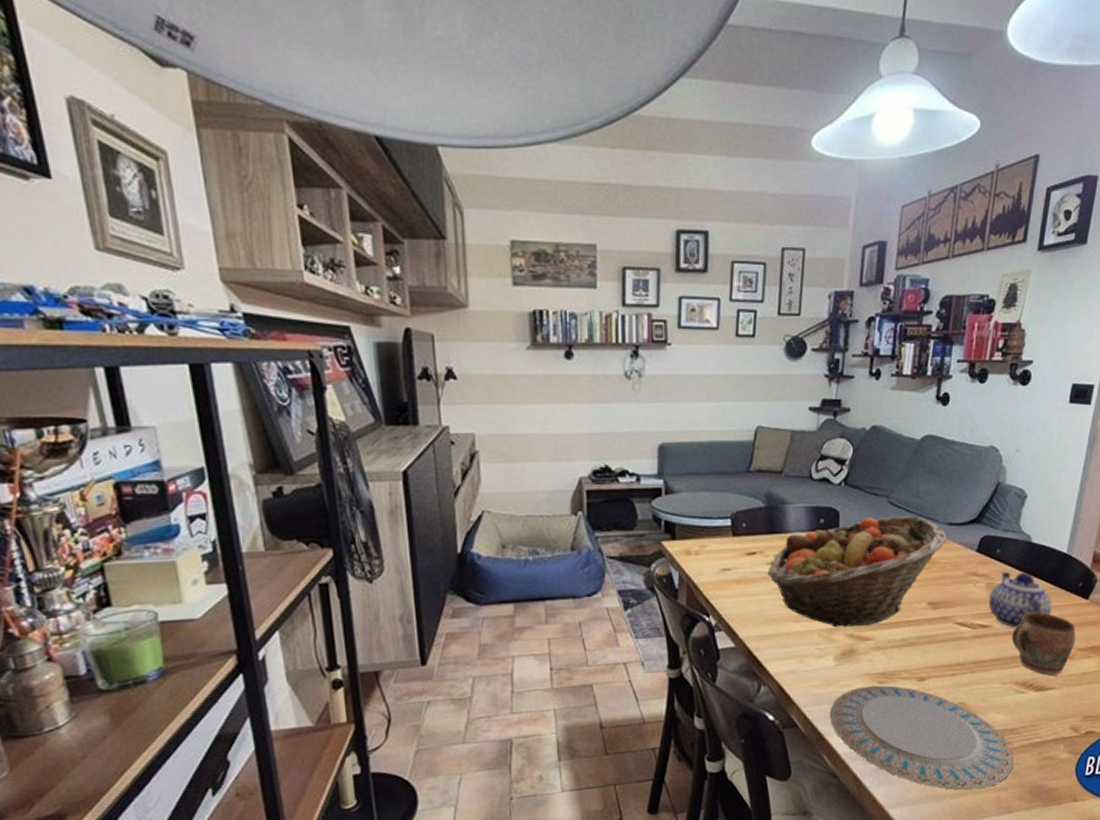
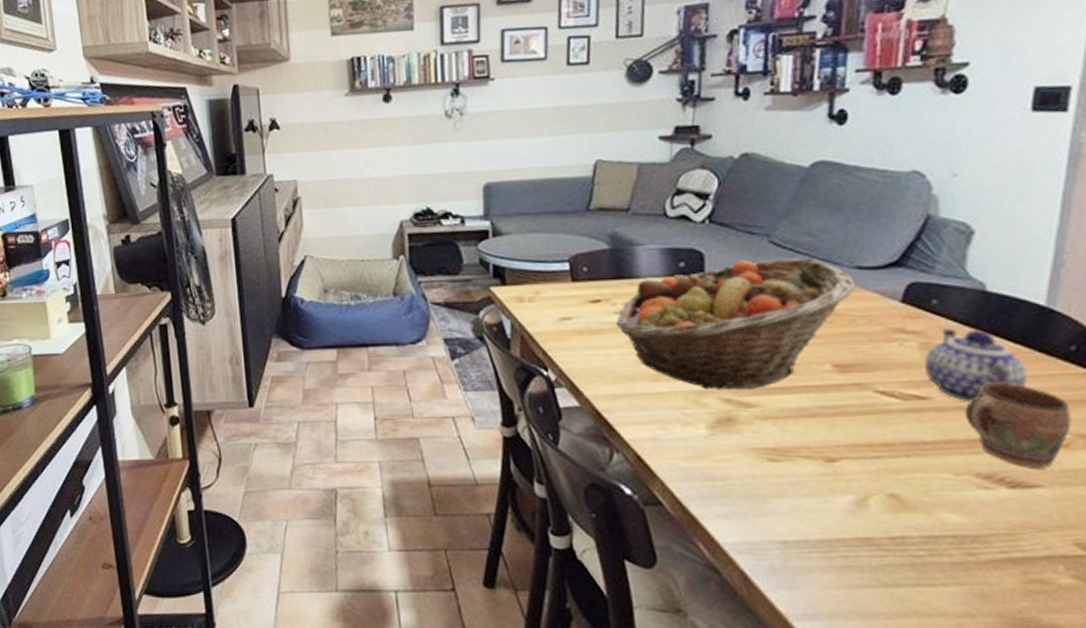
plate: present [831,685,1014,790] -> none [705,463,983,612]

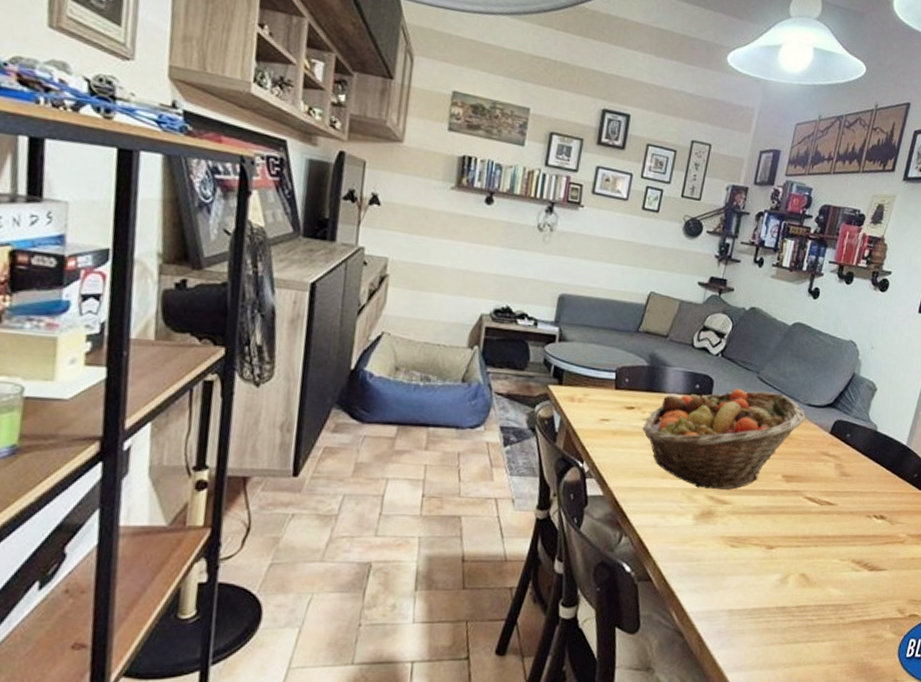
teapot: present [923,327,1027,403] -> none [835,454,890,509]
mug: present [966,382,1071,470] -> none [853,495,908,558]

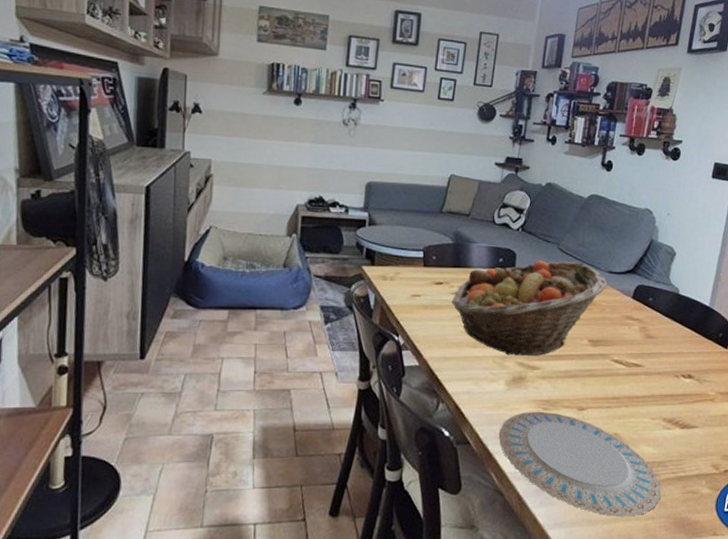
plate: none [683,548,845,661] -> present [499,411,661,517]

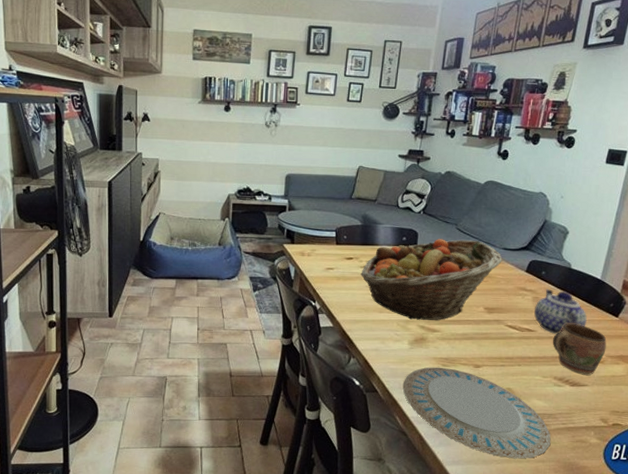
teapot: none [641,317,696,370] -> present [534,289,587,335]
mug: none [661,356,716,416] -> present [553,323,607,376]

